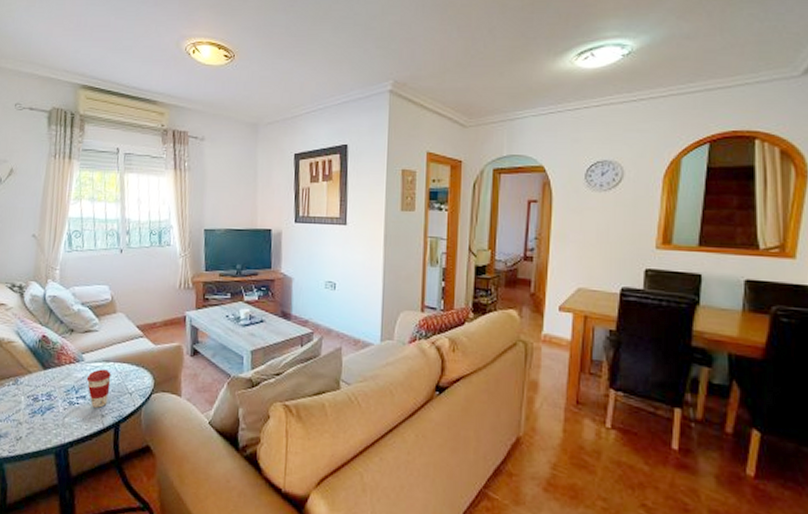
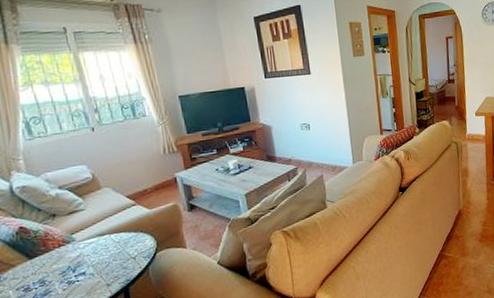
coffee cup: present [86,369,111,408] -> none [81,242,111,280]

